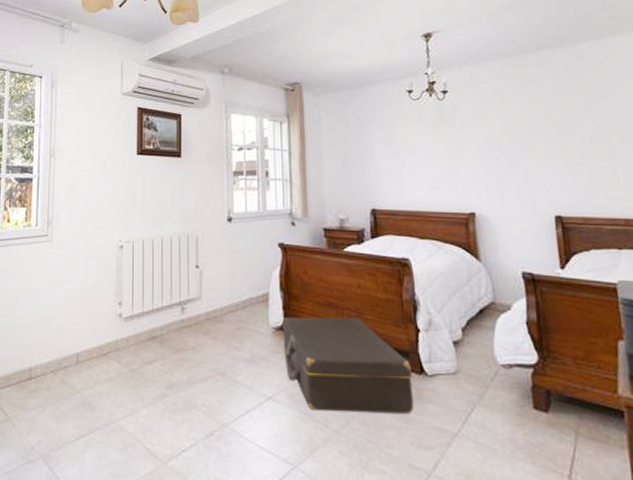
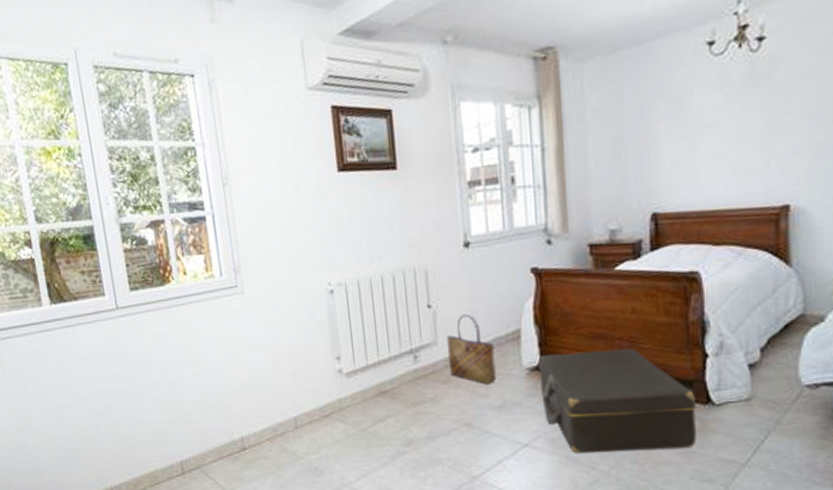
tote bag: none [209,276,248,339] -> present [446,314,496,384]

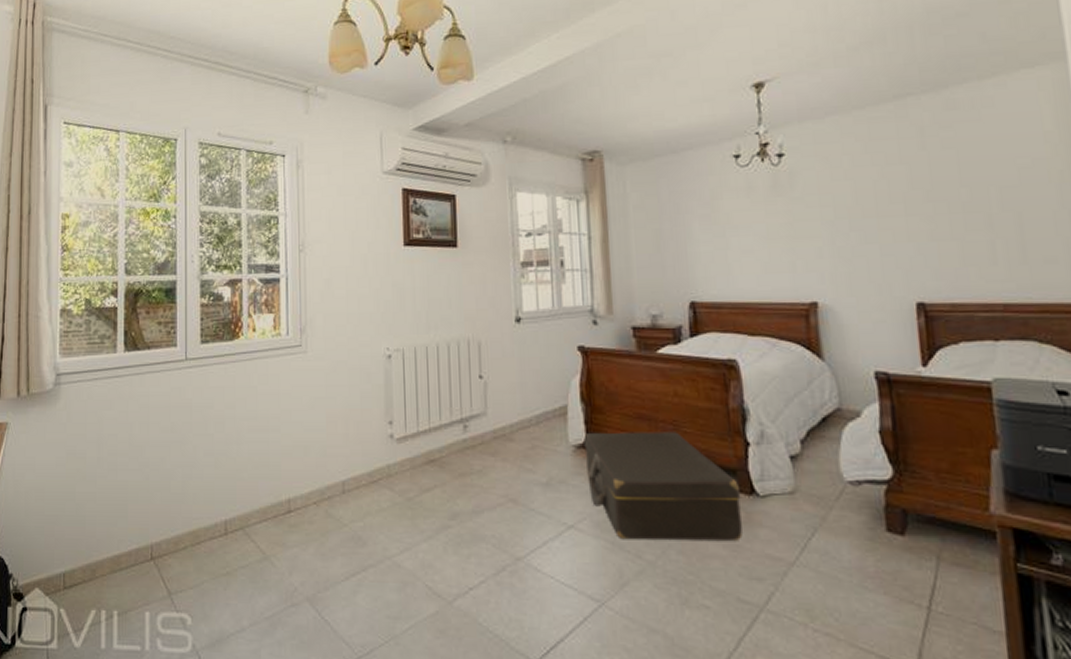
tote bag: present [446,314,496,384] -> none [495,387,543,459]

